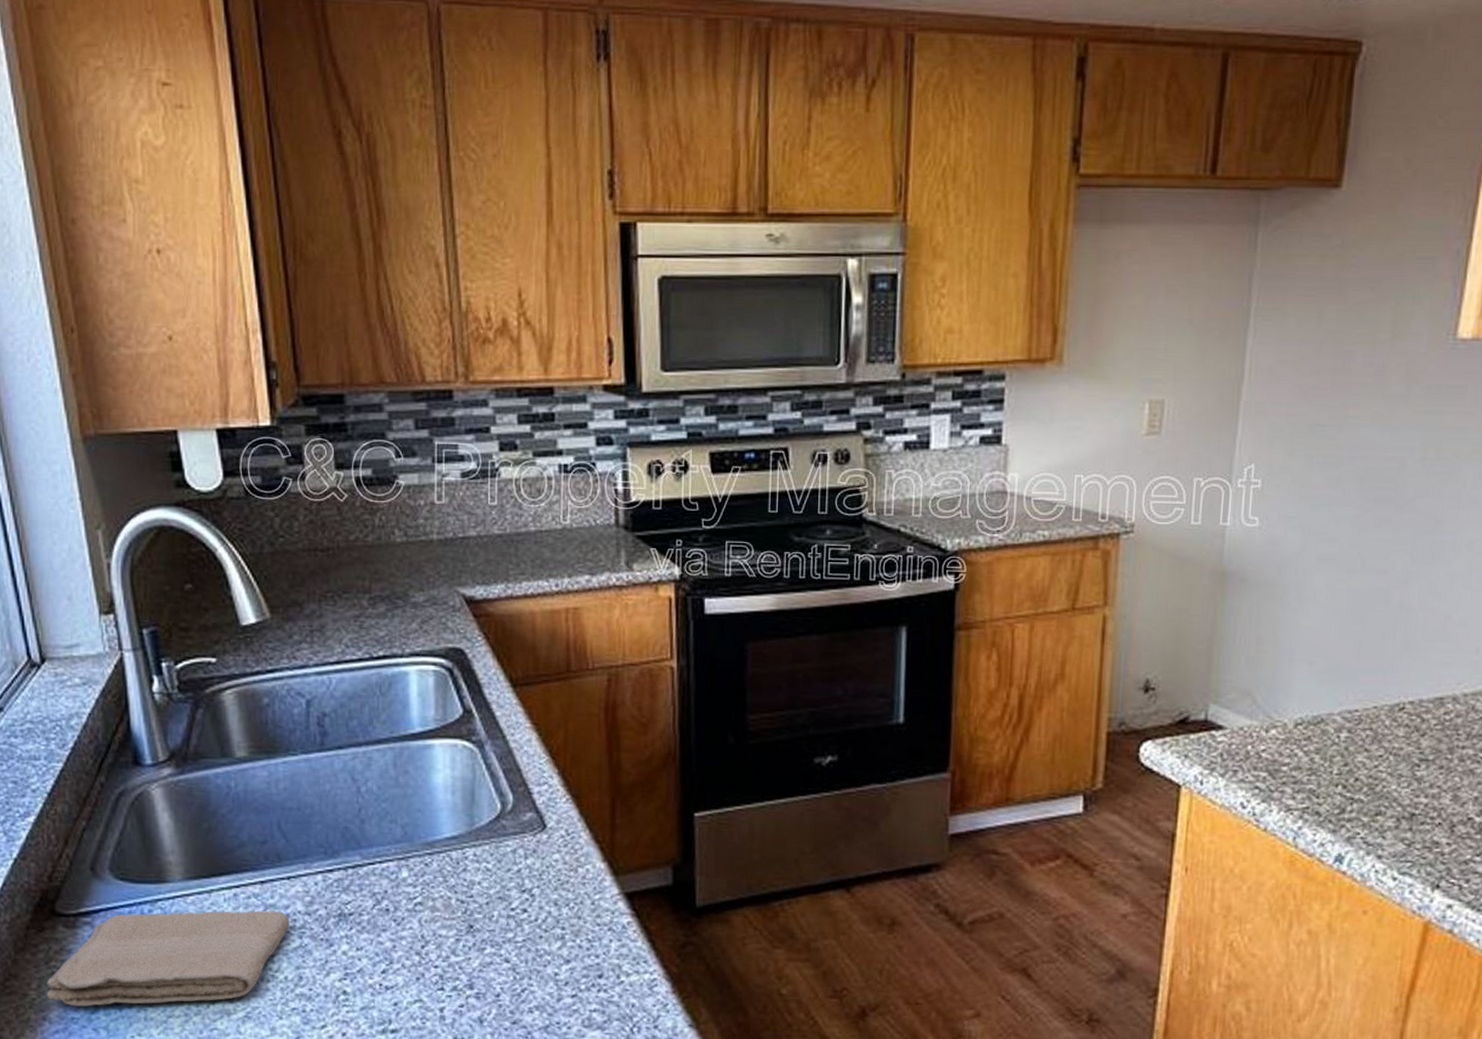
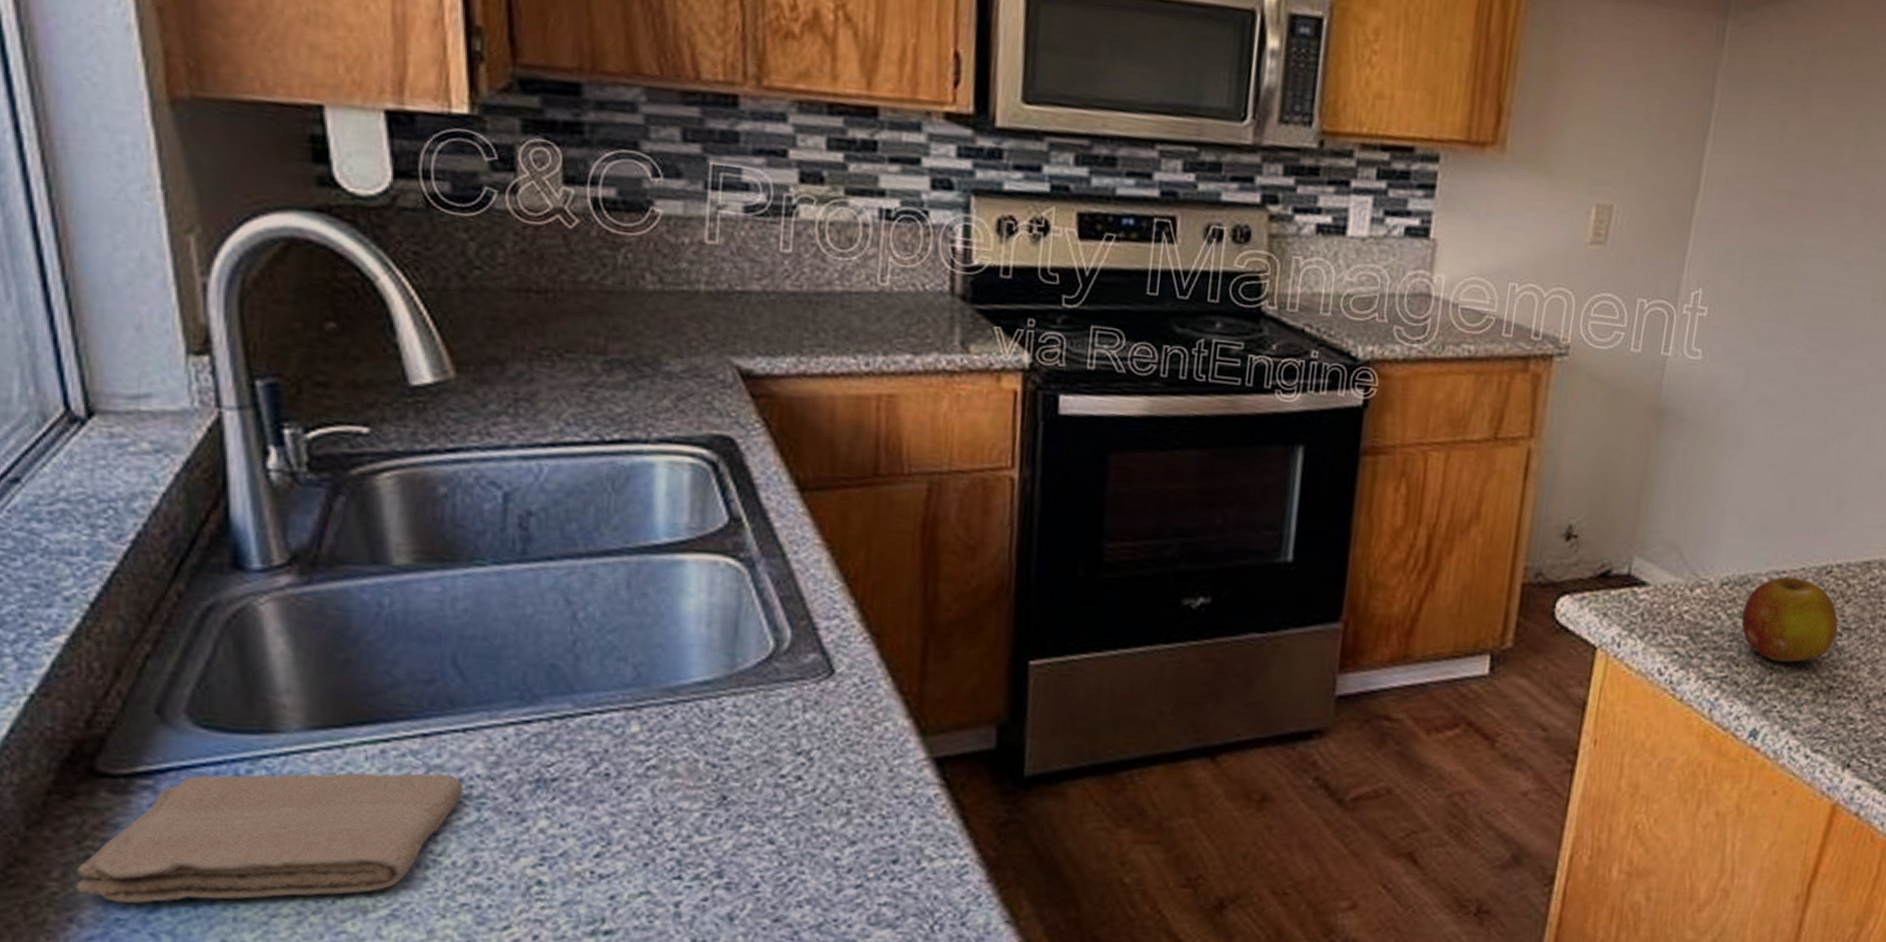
fruit: none [1318,715,1415,793] -> present [1741,576,1838,662]

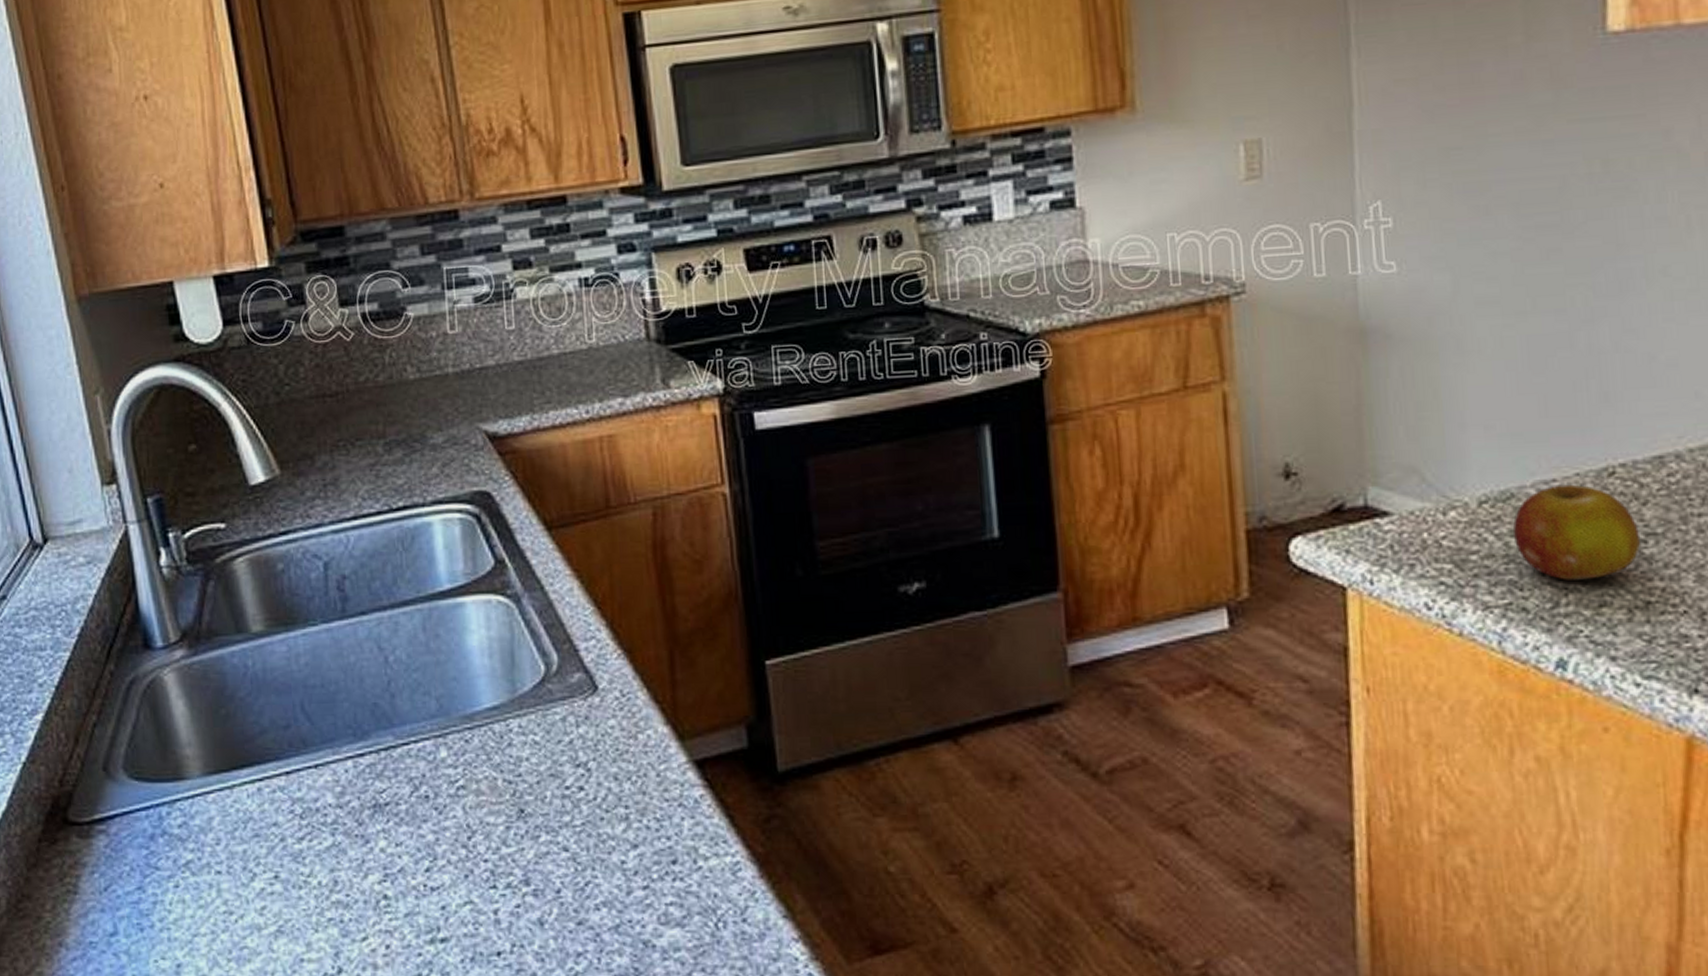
washcloth: present [76,773,463,903] -> none [61,805,320,928]

